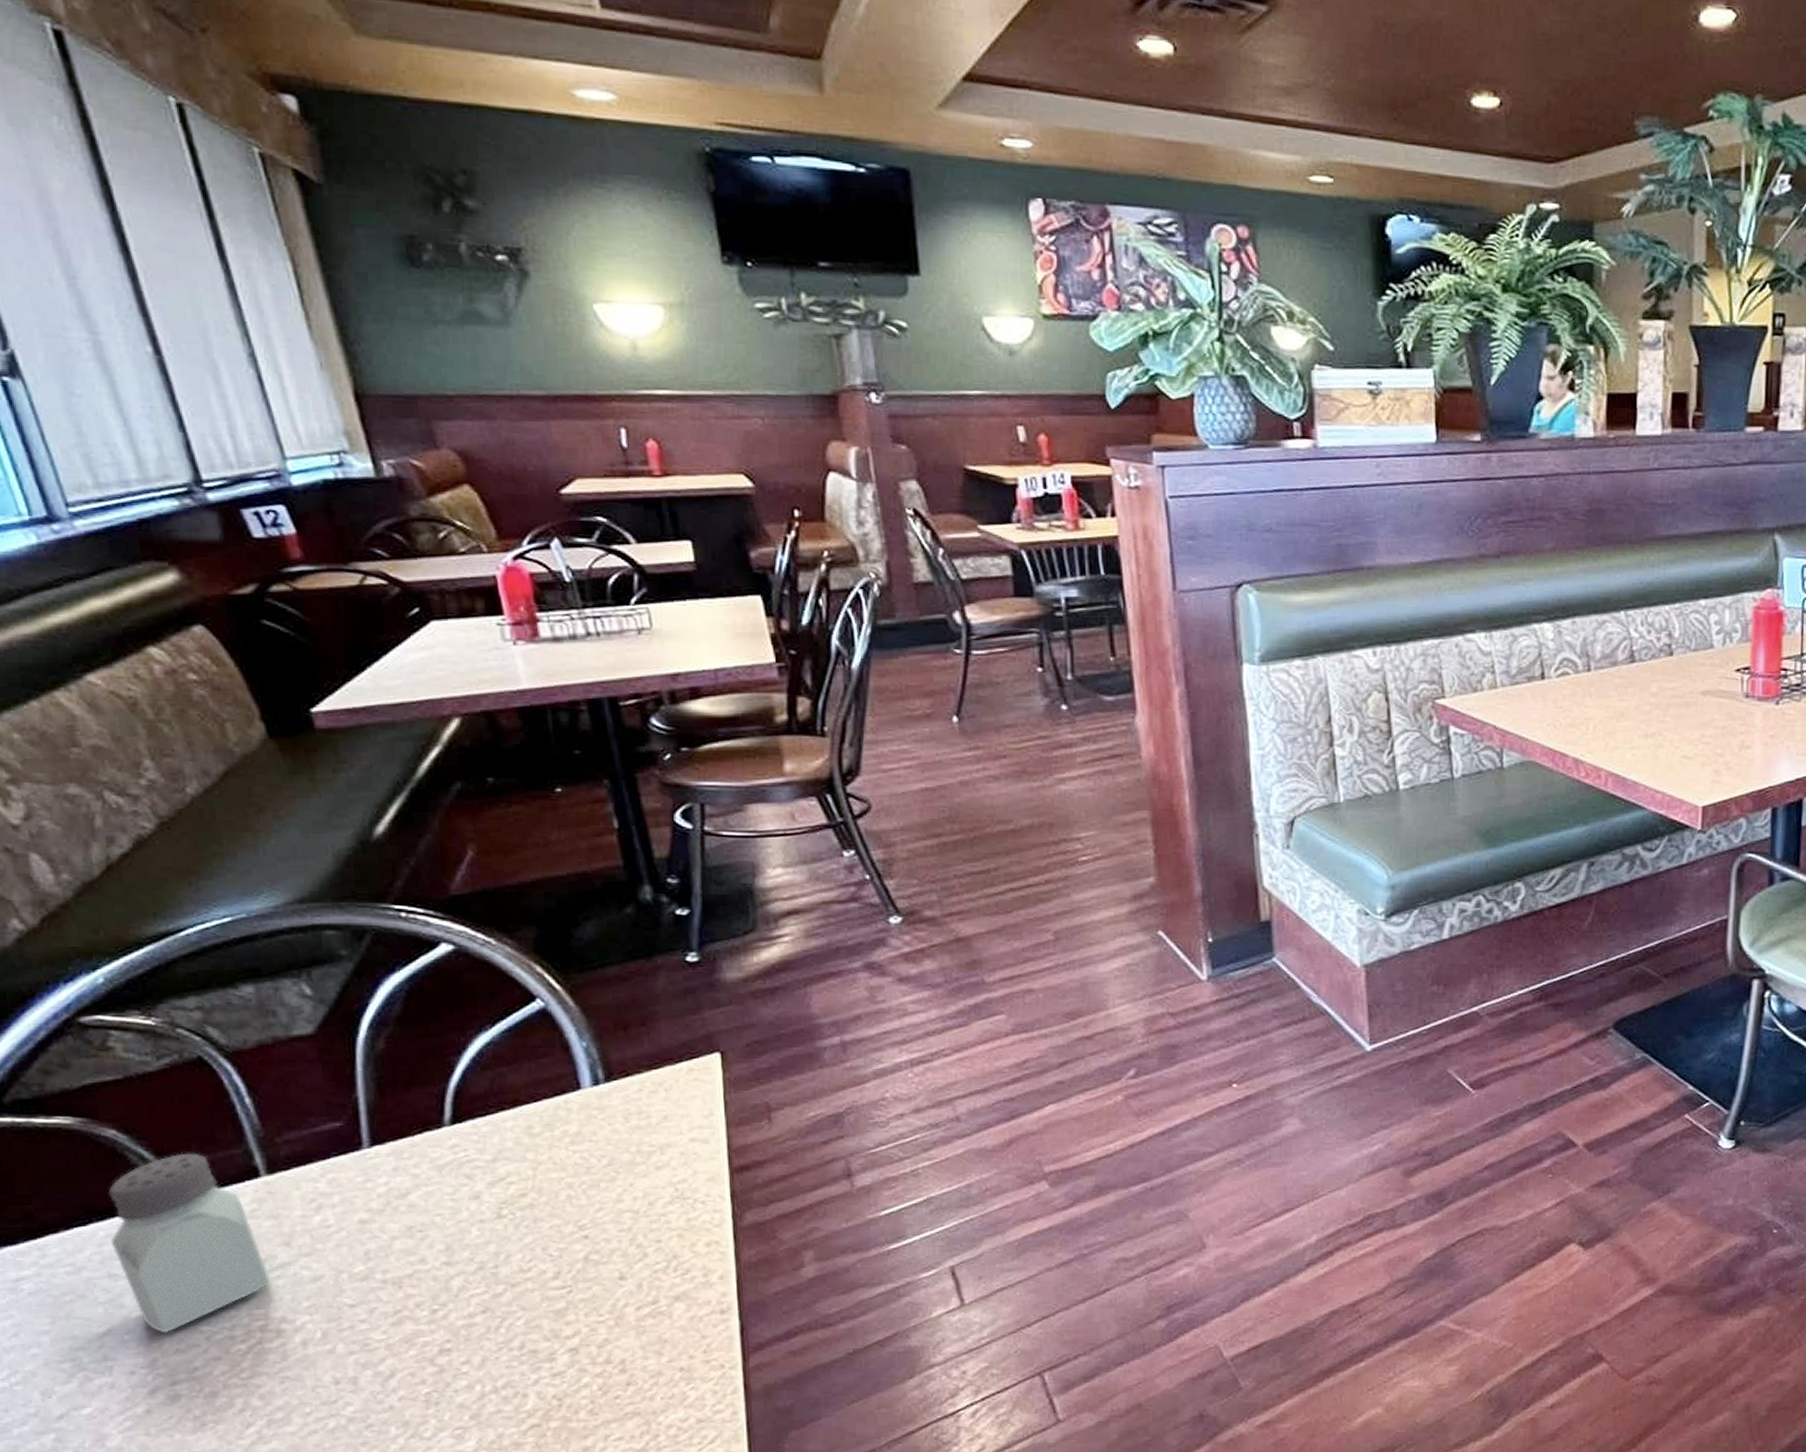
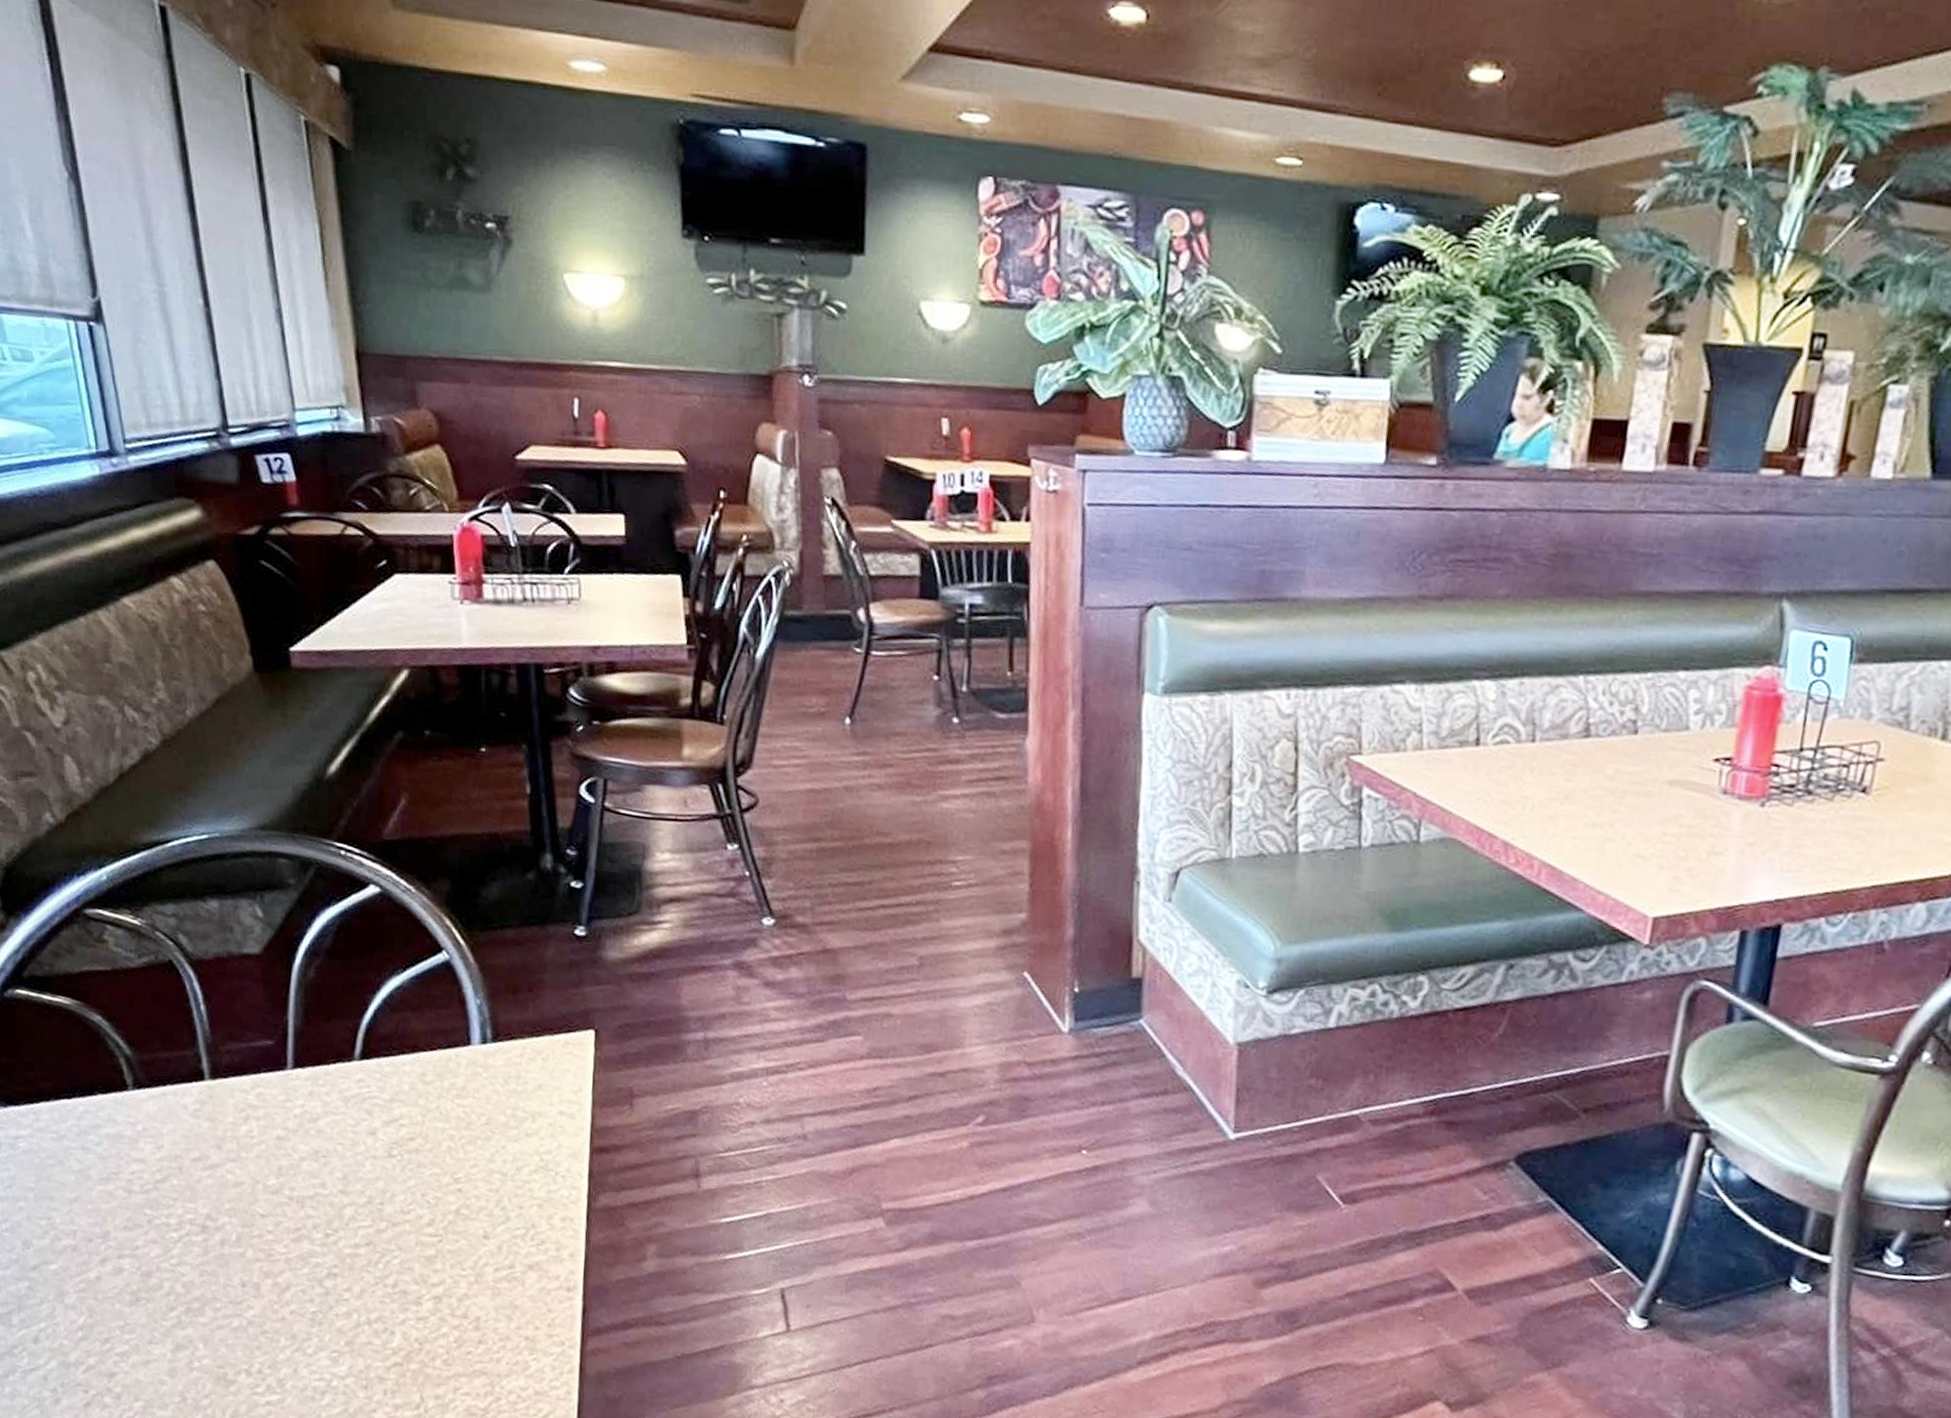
saltshaker: present [109,1153,270,1334] -> none [87,1046,202,1210]

